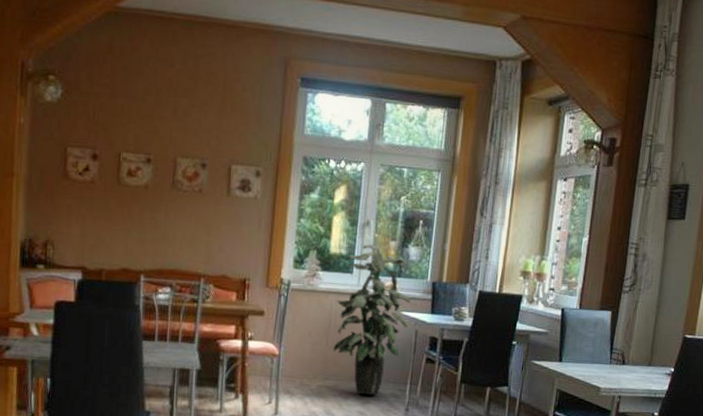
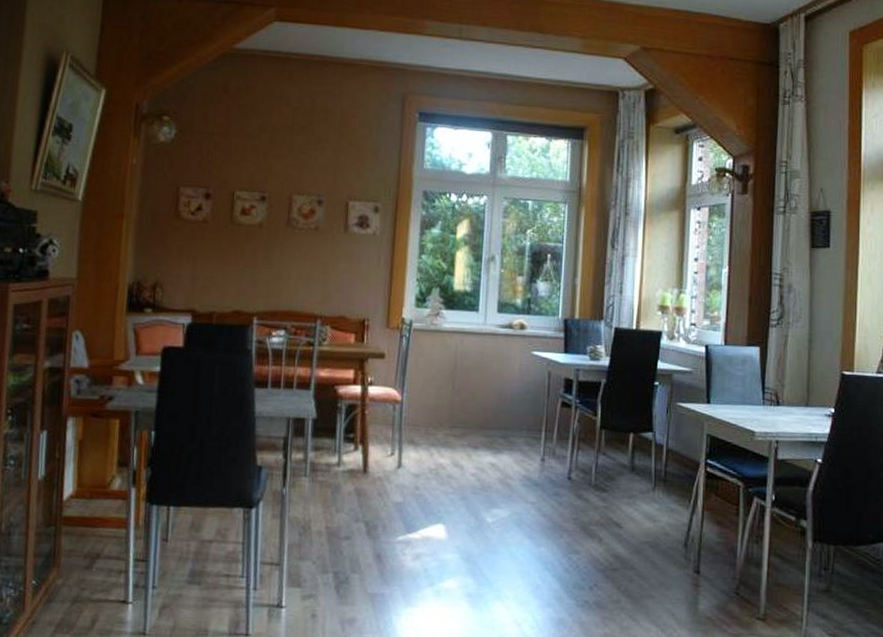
indoor plant: present [333,244,411,395] -> none [459,280,542,444]

